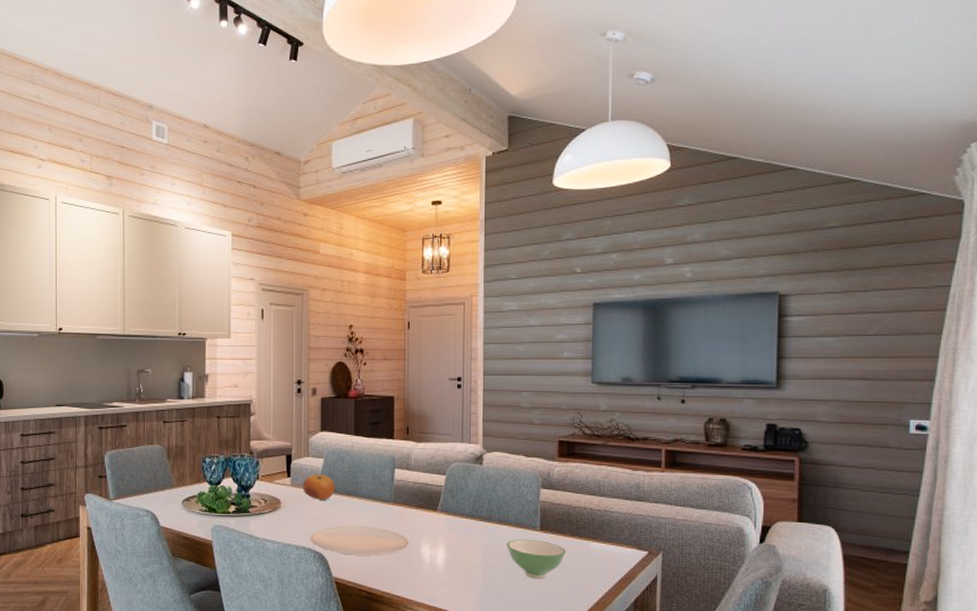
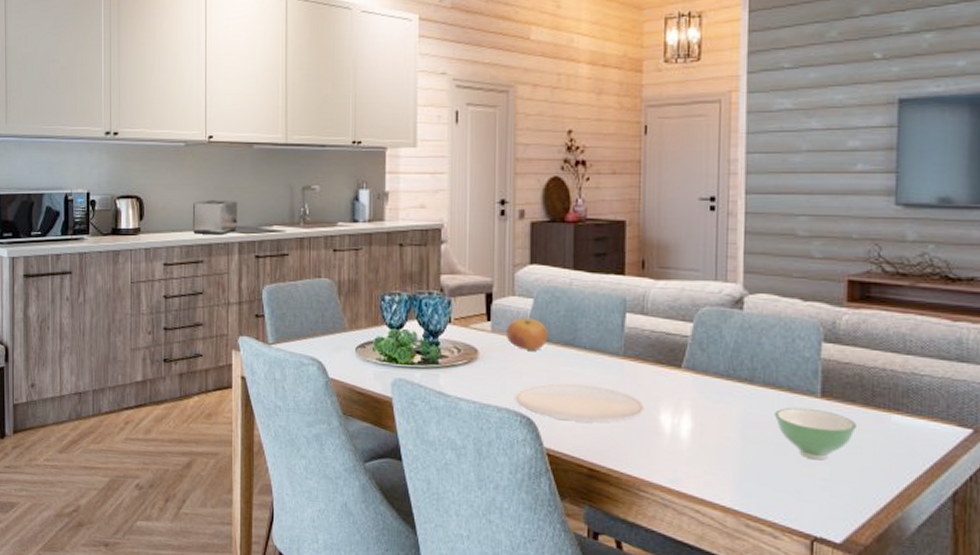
toaster: none [45,381,84,411] -> present [192,199,238,236]

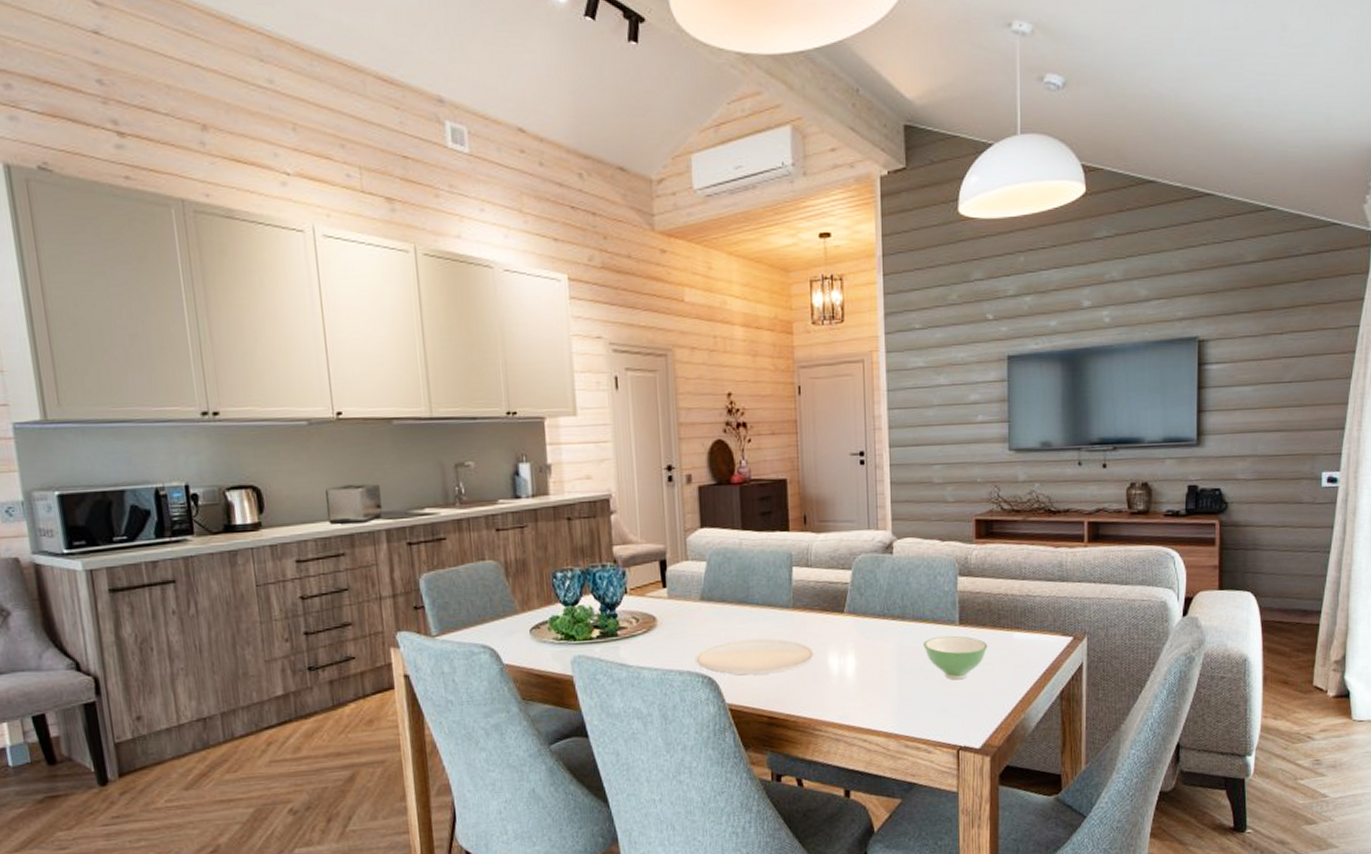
fruit: present [506,318,548,351] -> none [682,581,723,613]

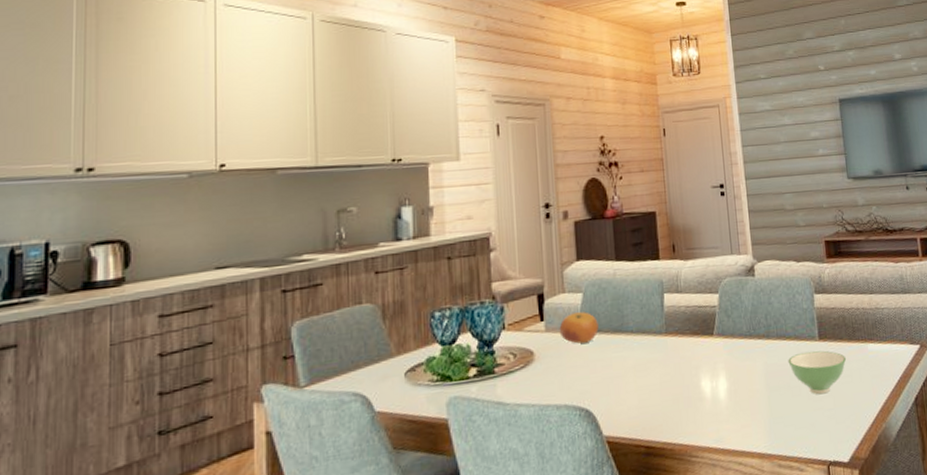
toaster: present [325,483,383,525] -> none [198,232,259,276]
fruit: none [682,581,723,613] -> present [559,312,599,344]
plate: present [696,639,814,676] -> none [573,365,688,406]

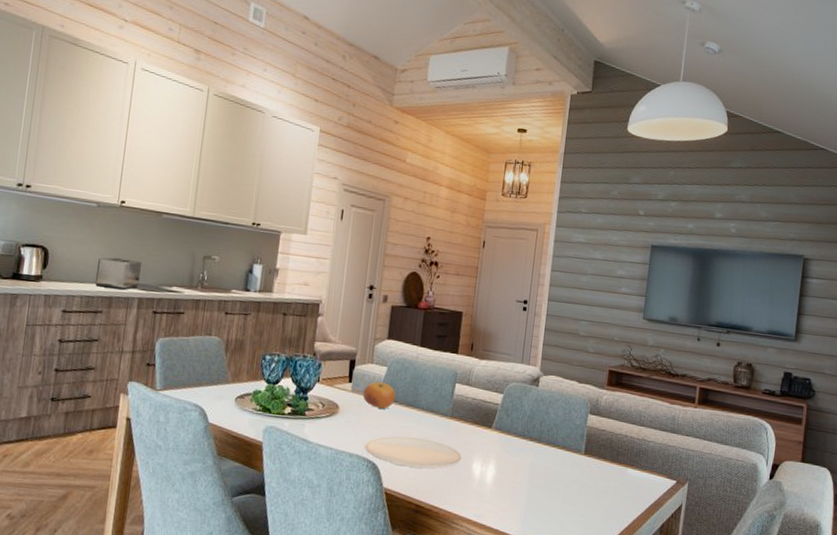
toaster: none [198,232,259,276] -> present [95,257,141,291]
plate: none [573,365,688,406] -> present [365,436,462,469]
bowl: present [788,350,847,395] -> none [552,461,606,501]

